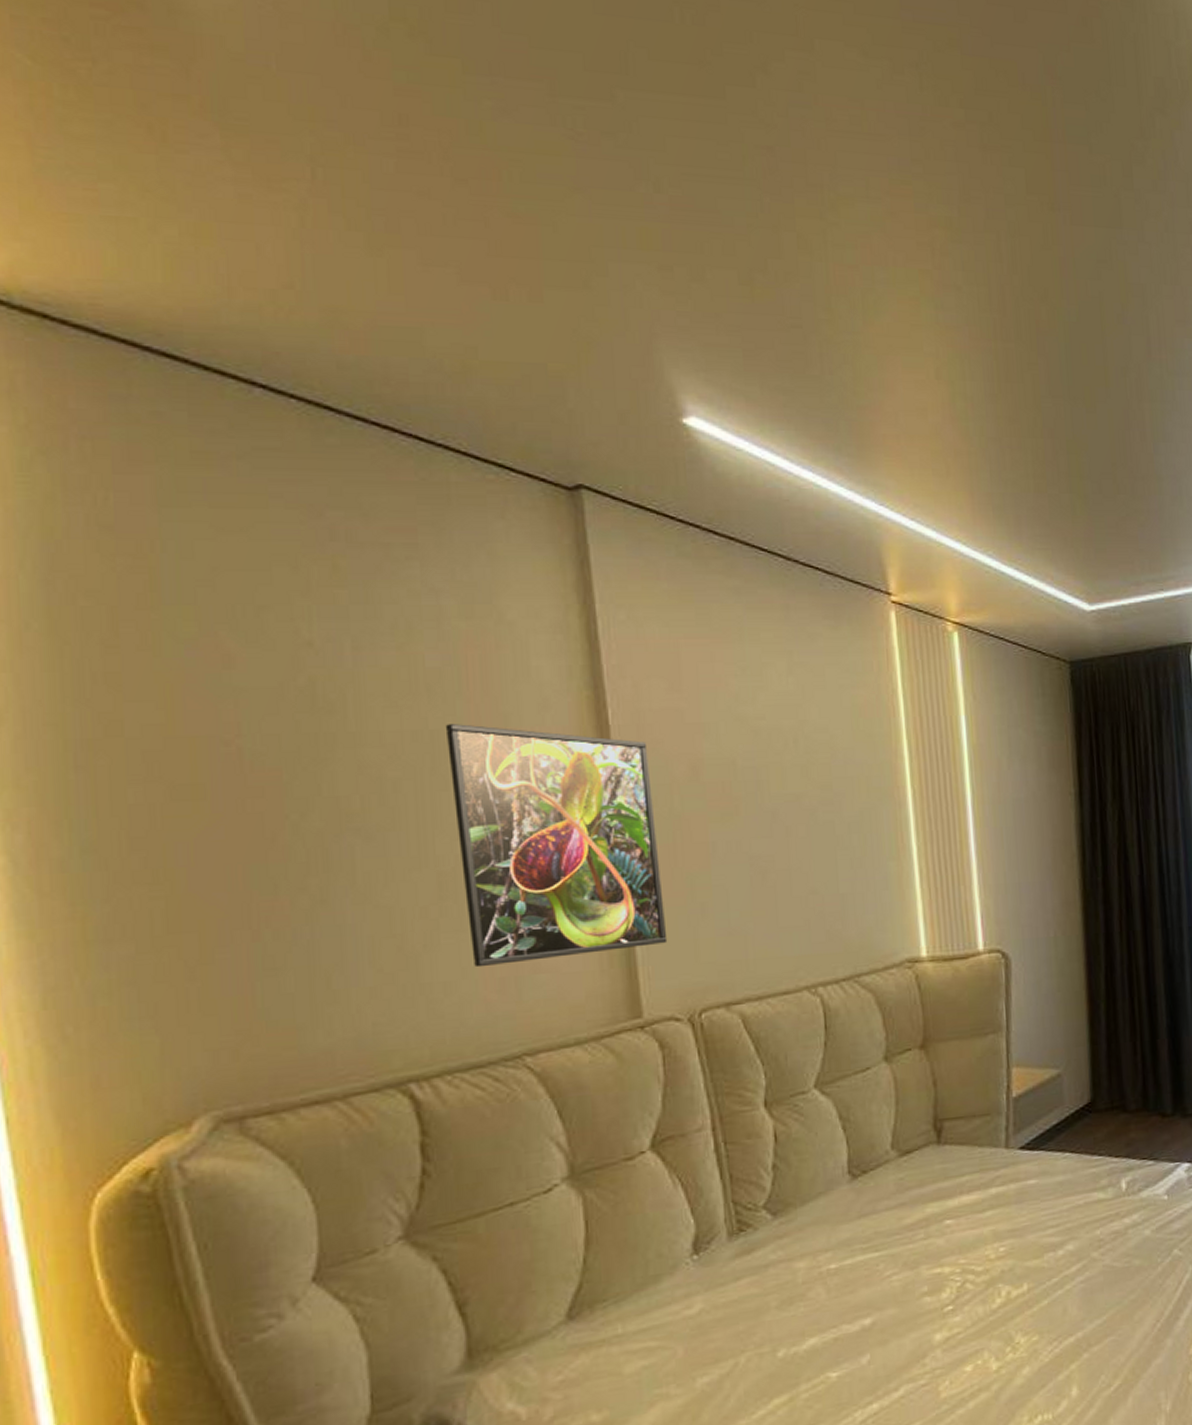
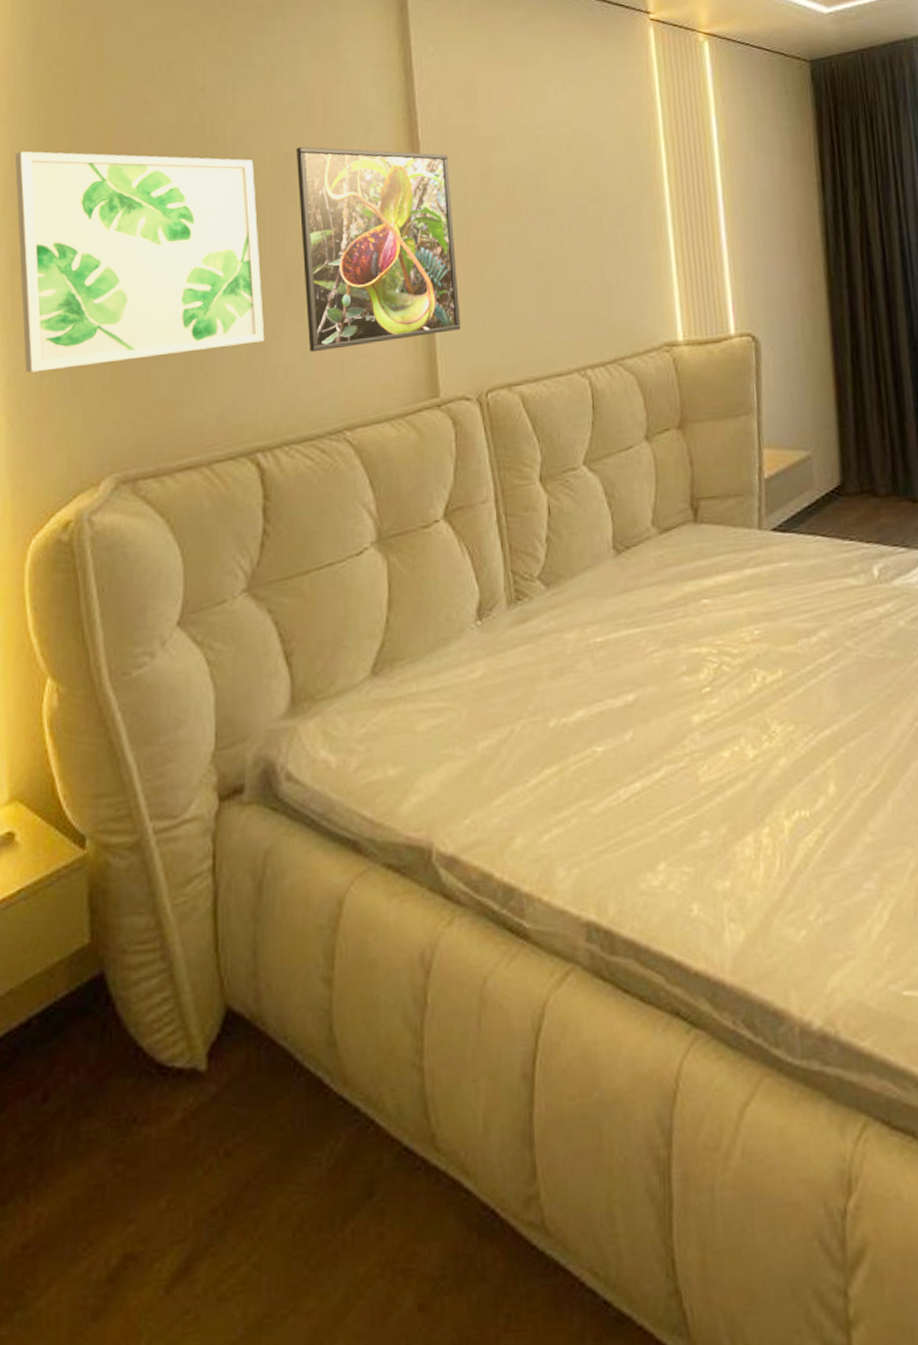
wall art: none [27,708,414,992] -> present [14,151,265,373]

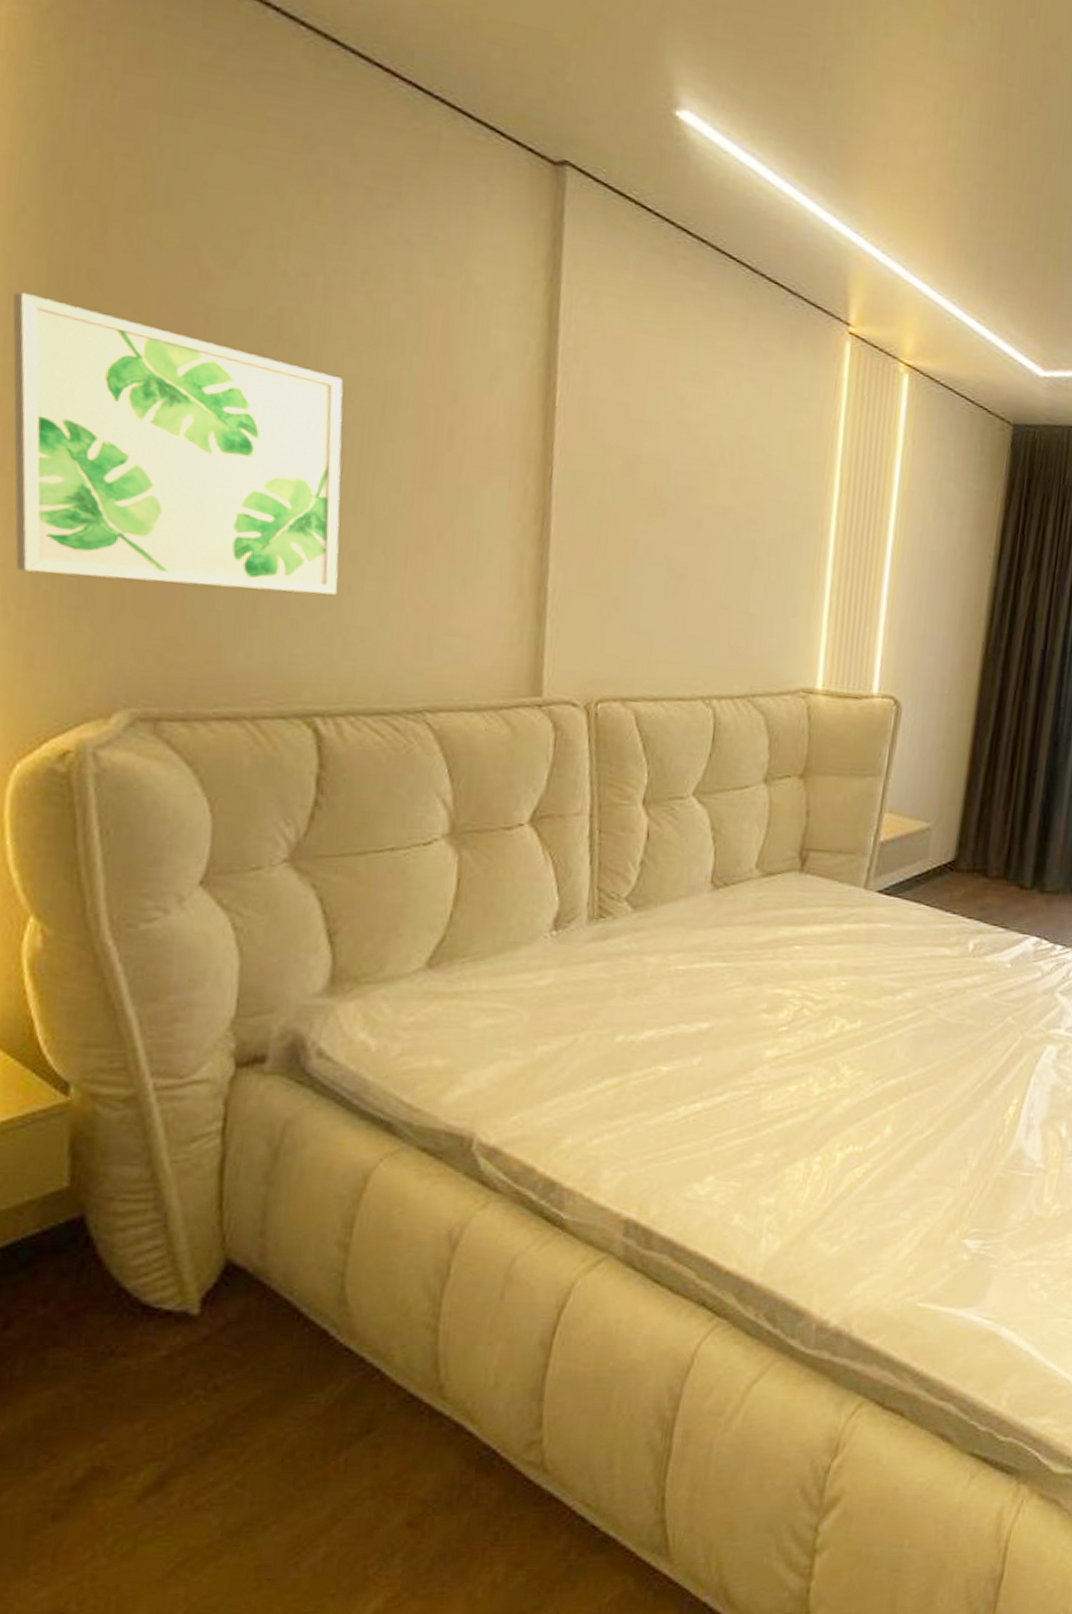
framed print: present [295,147,461,353] -> none [391,377,589,630]

